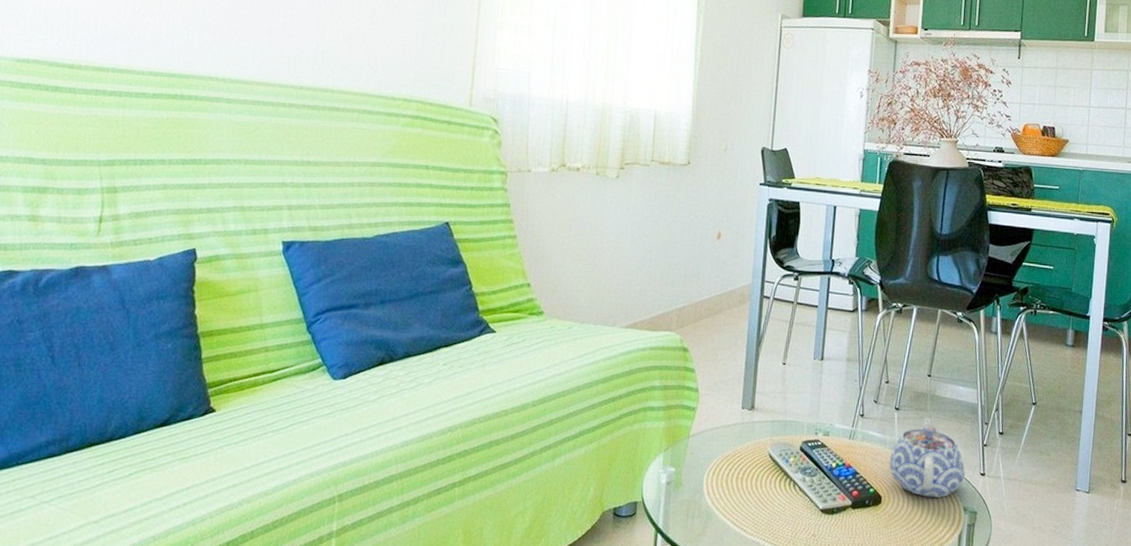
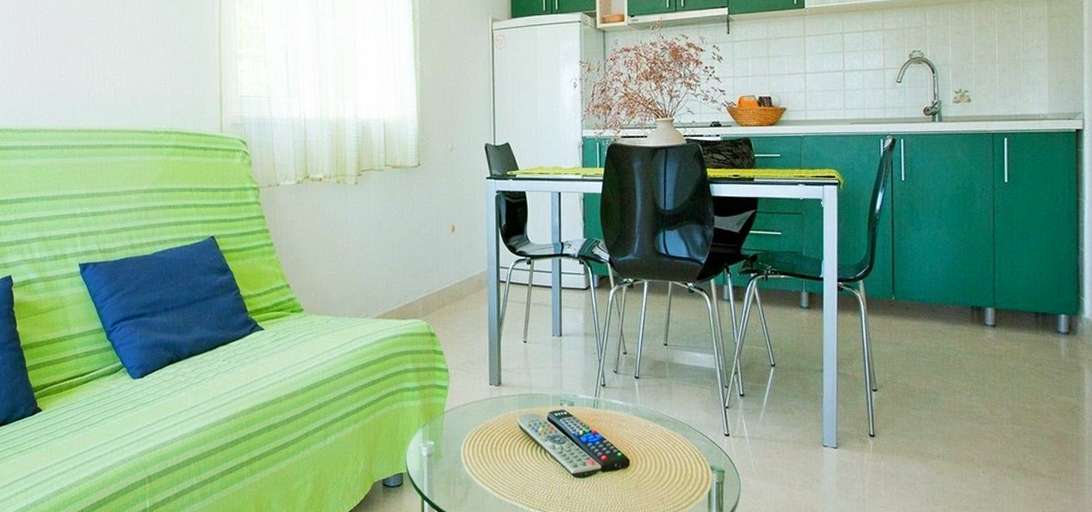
teapot: present [889,417,966,498] -> none [633,384,710,459]

